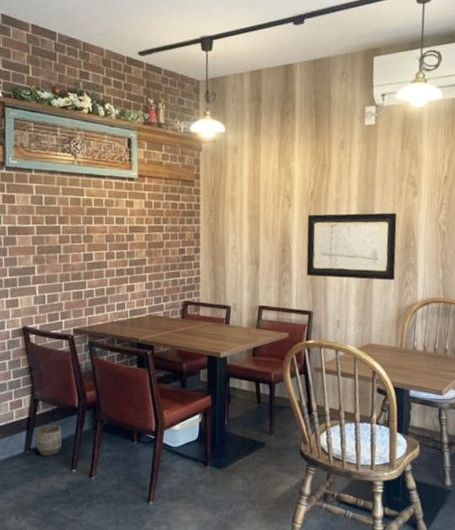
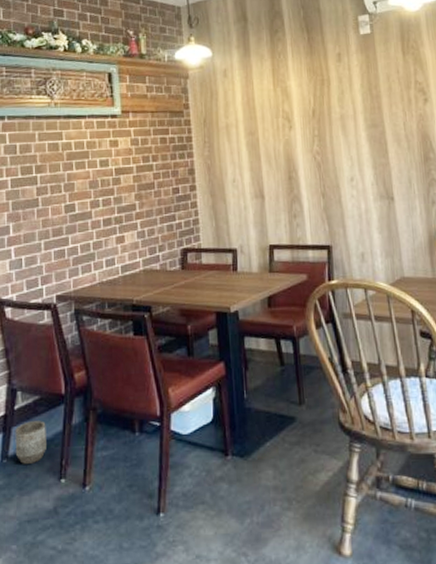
wall art: present [306,212,397,281] -> none [311,124,420,204]

